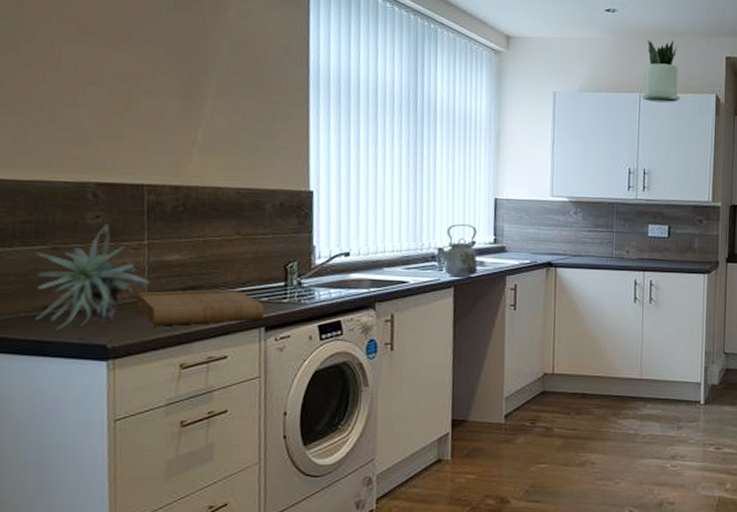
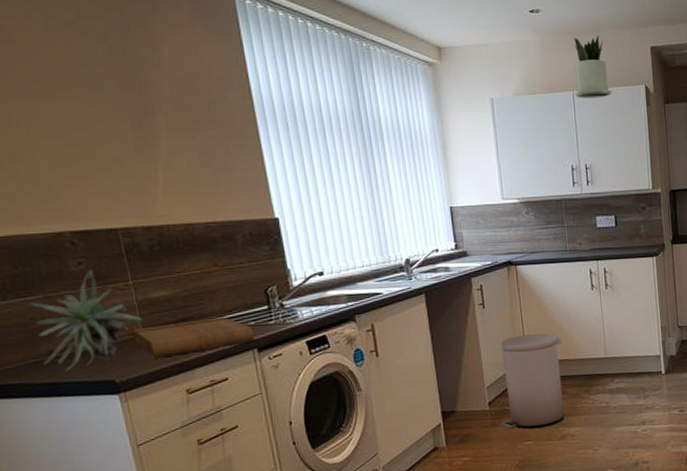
kettle: present [435,224,478,278] -> none [402,234,444,284]
pedal bin: none [515,344,594,450] -> present [501,333,565,429]

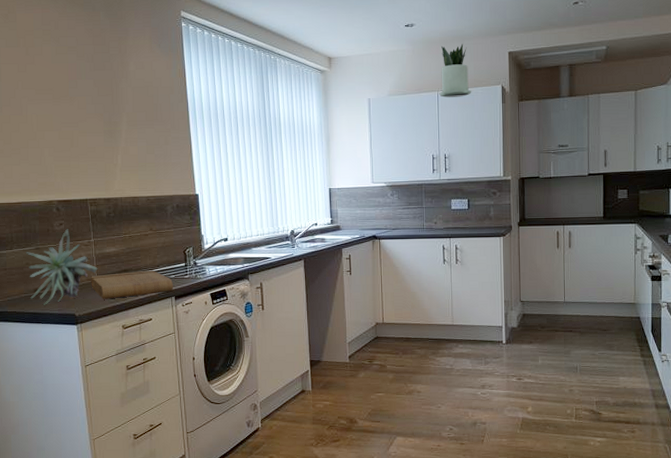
pedal bin: present [501,333,565,429] -> none [358,299,414,382]

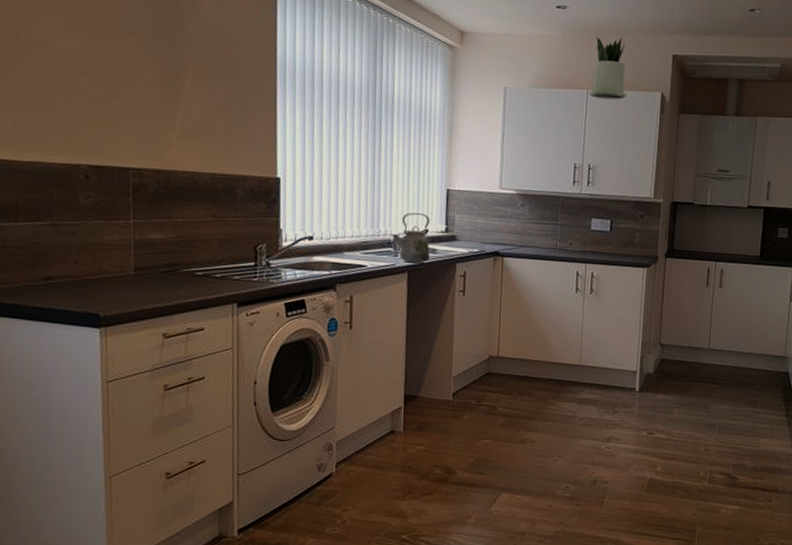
plant: present [26,229,98,306] -> none [36,203,136,300]
cutting board: present [91,270,174,300] -> none [124,266,237,299]
kettle: none [288,211,320,252] -> present [391,212,430,264]

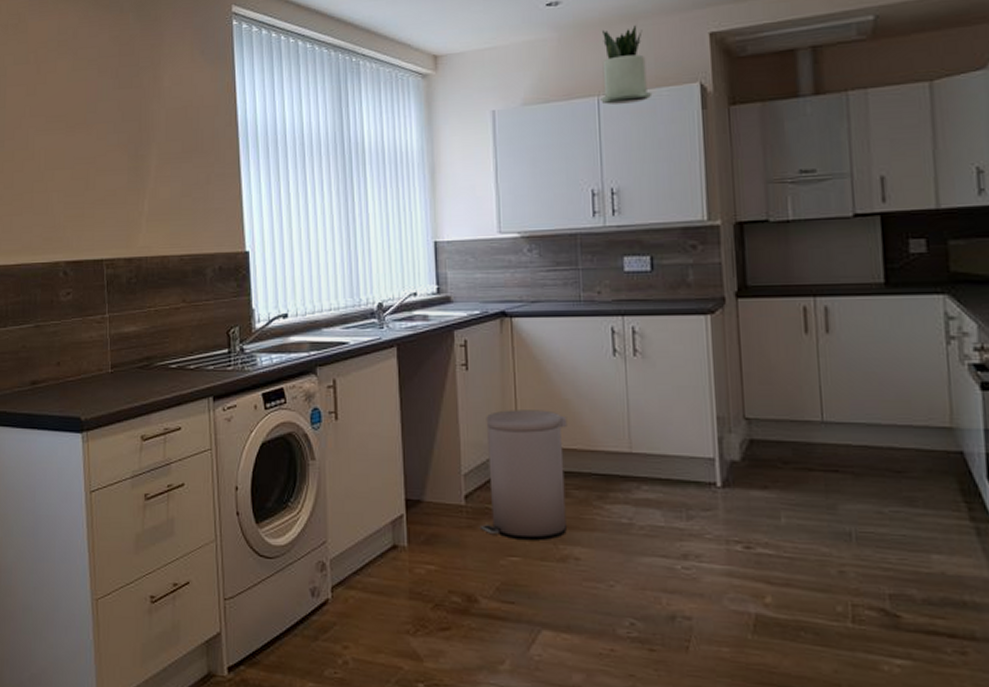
kettle: present [391,212,430,264] -> none [374,274,421,335]
pedal bin: none [462,328,537,428] -> present [479,410,568,540]

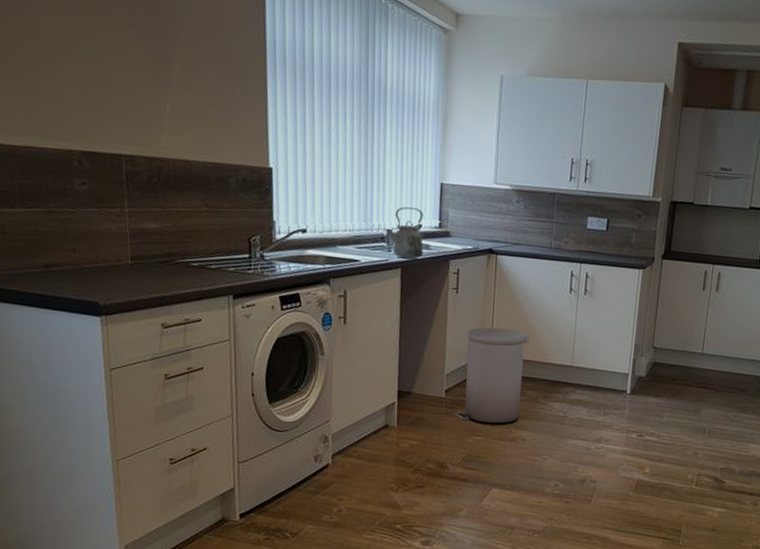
kettle: none [374,274,421,335] -> present [385,207,424,260]
planter: present [601,25,653,105] -> none [589,21,629,91]

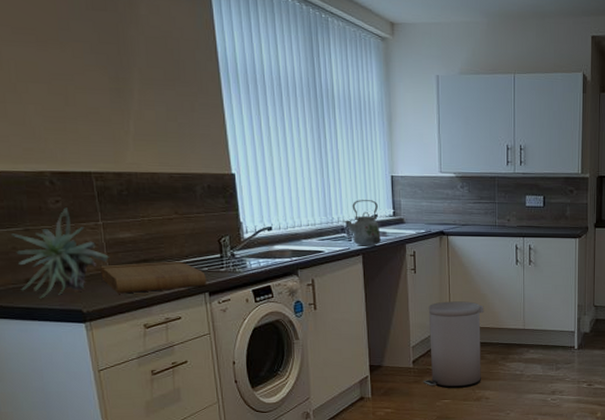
plant: none [33,190,132,288] -> present [11,207,109,300]
cutting board: none [122,256,232,289] -> present [100,261,207,294]

